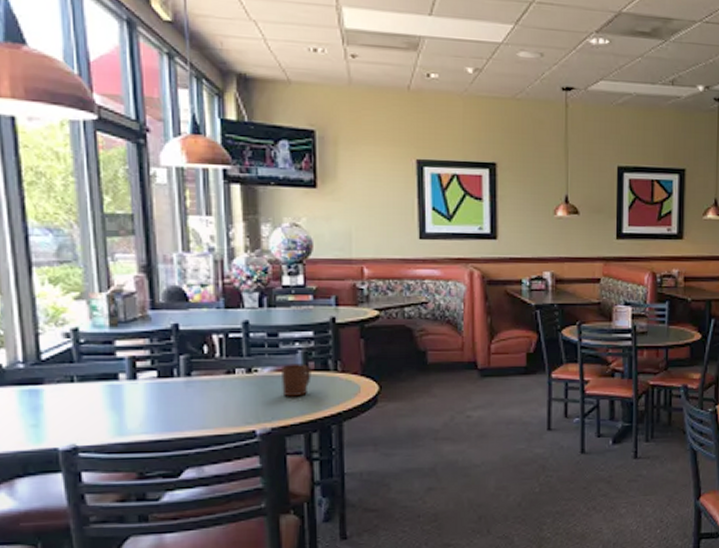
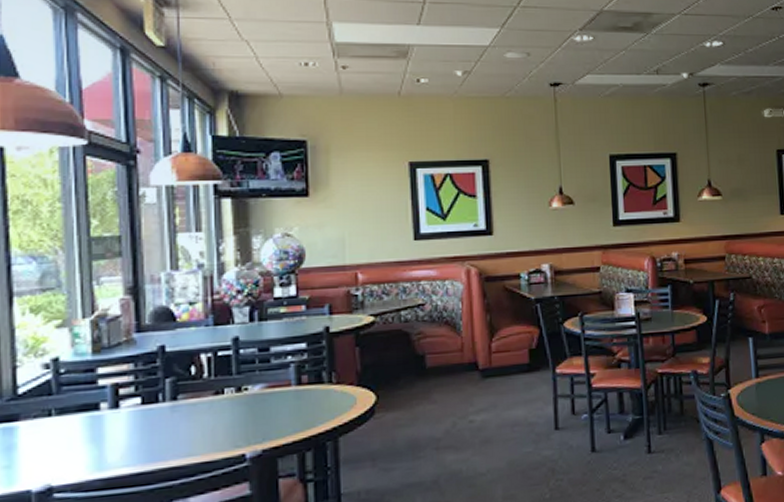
cup: present [280,364,311,397] -> none [272,378,305,415]

